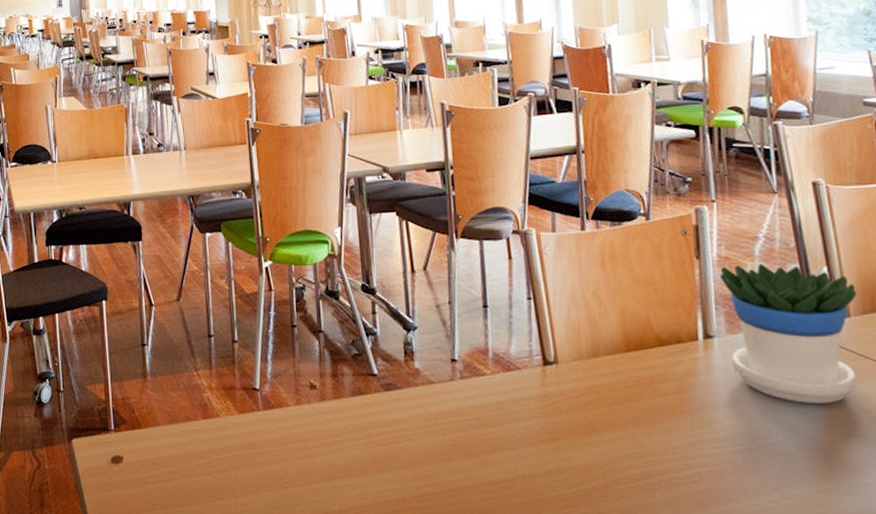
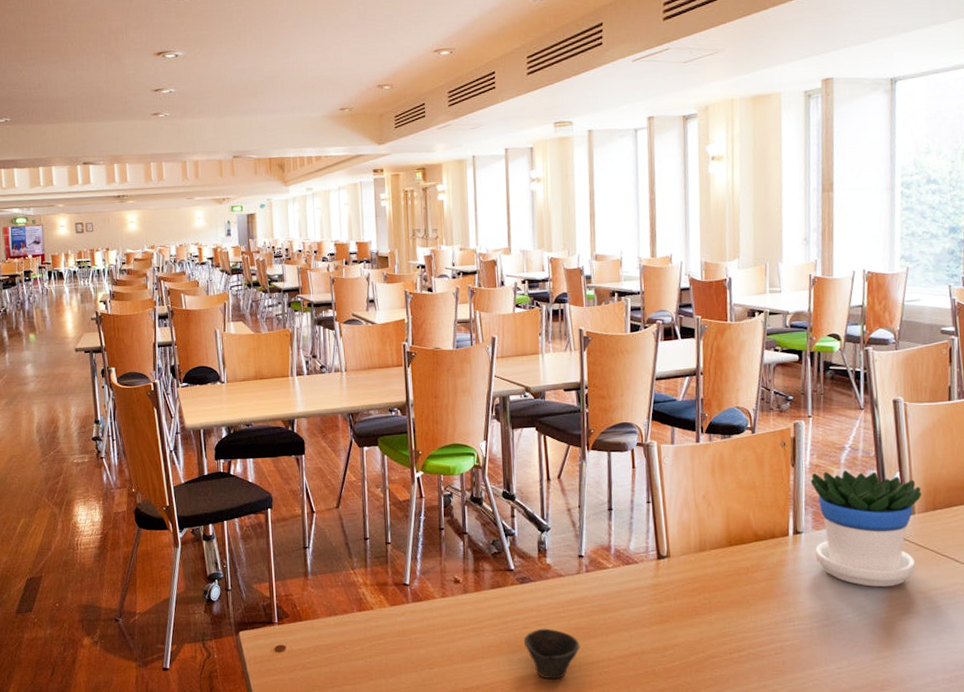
cup: none [391,444,458,505] -> present [523,628,580,679]

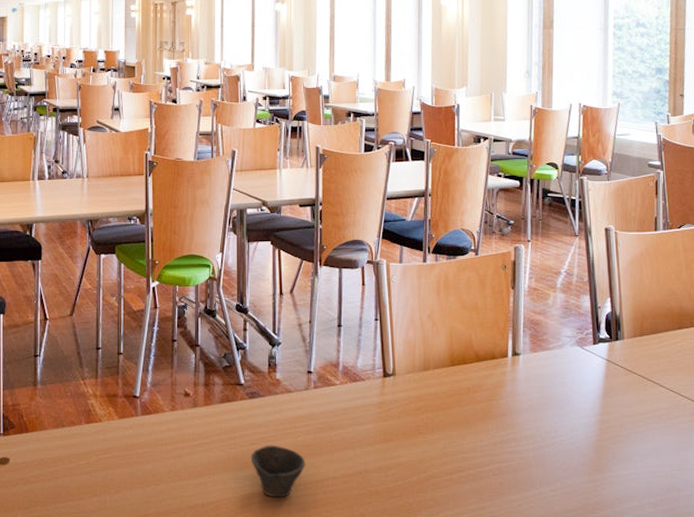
flowerpot: present [810,470,922,587] -> none [528,294,630,410]

